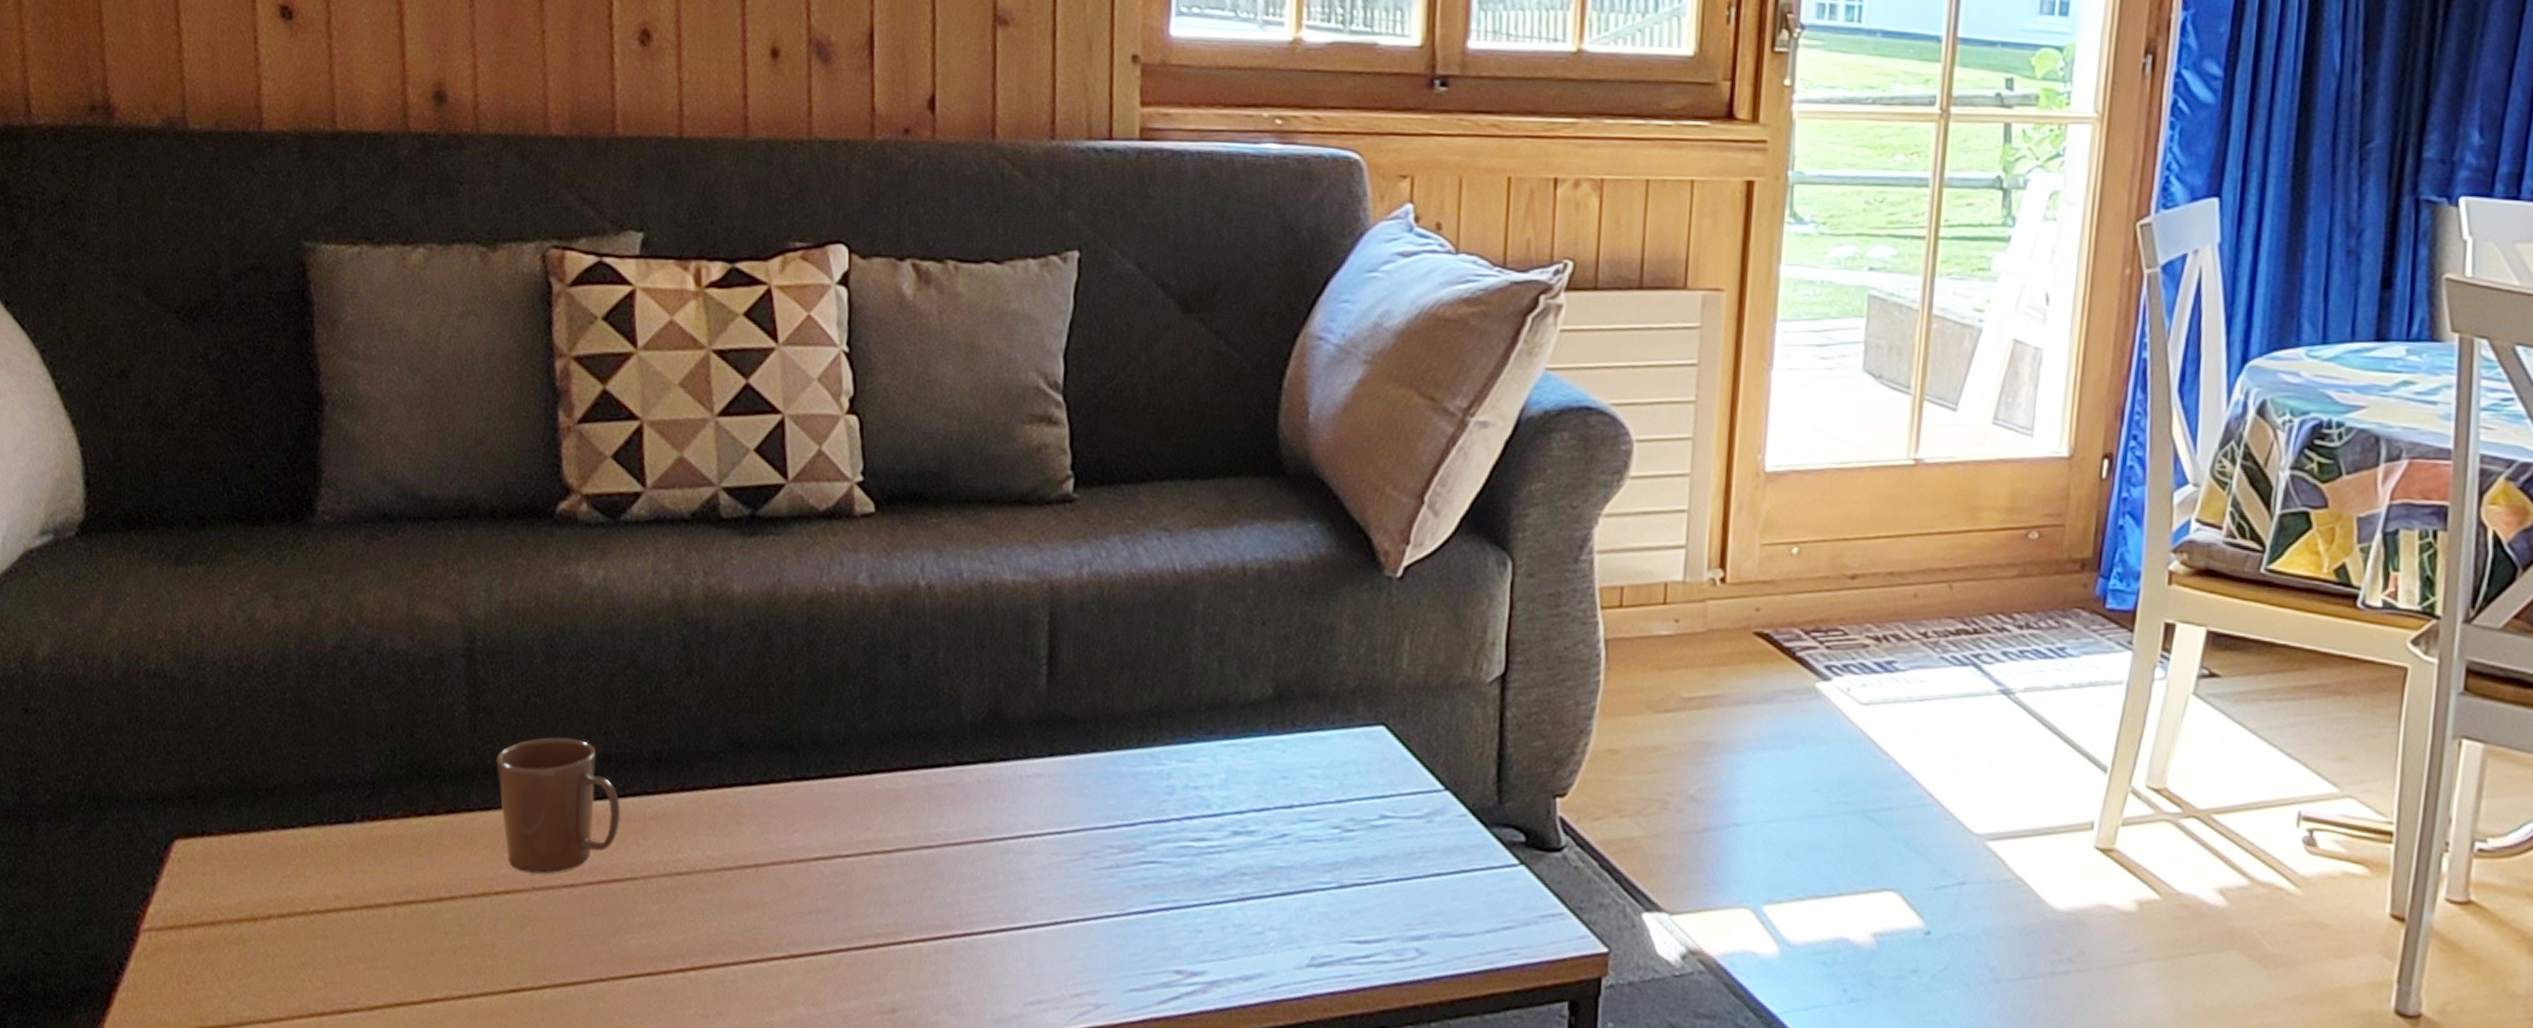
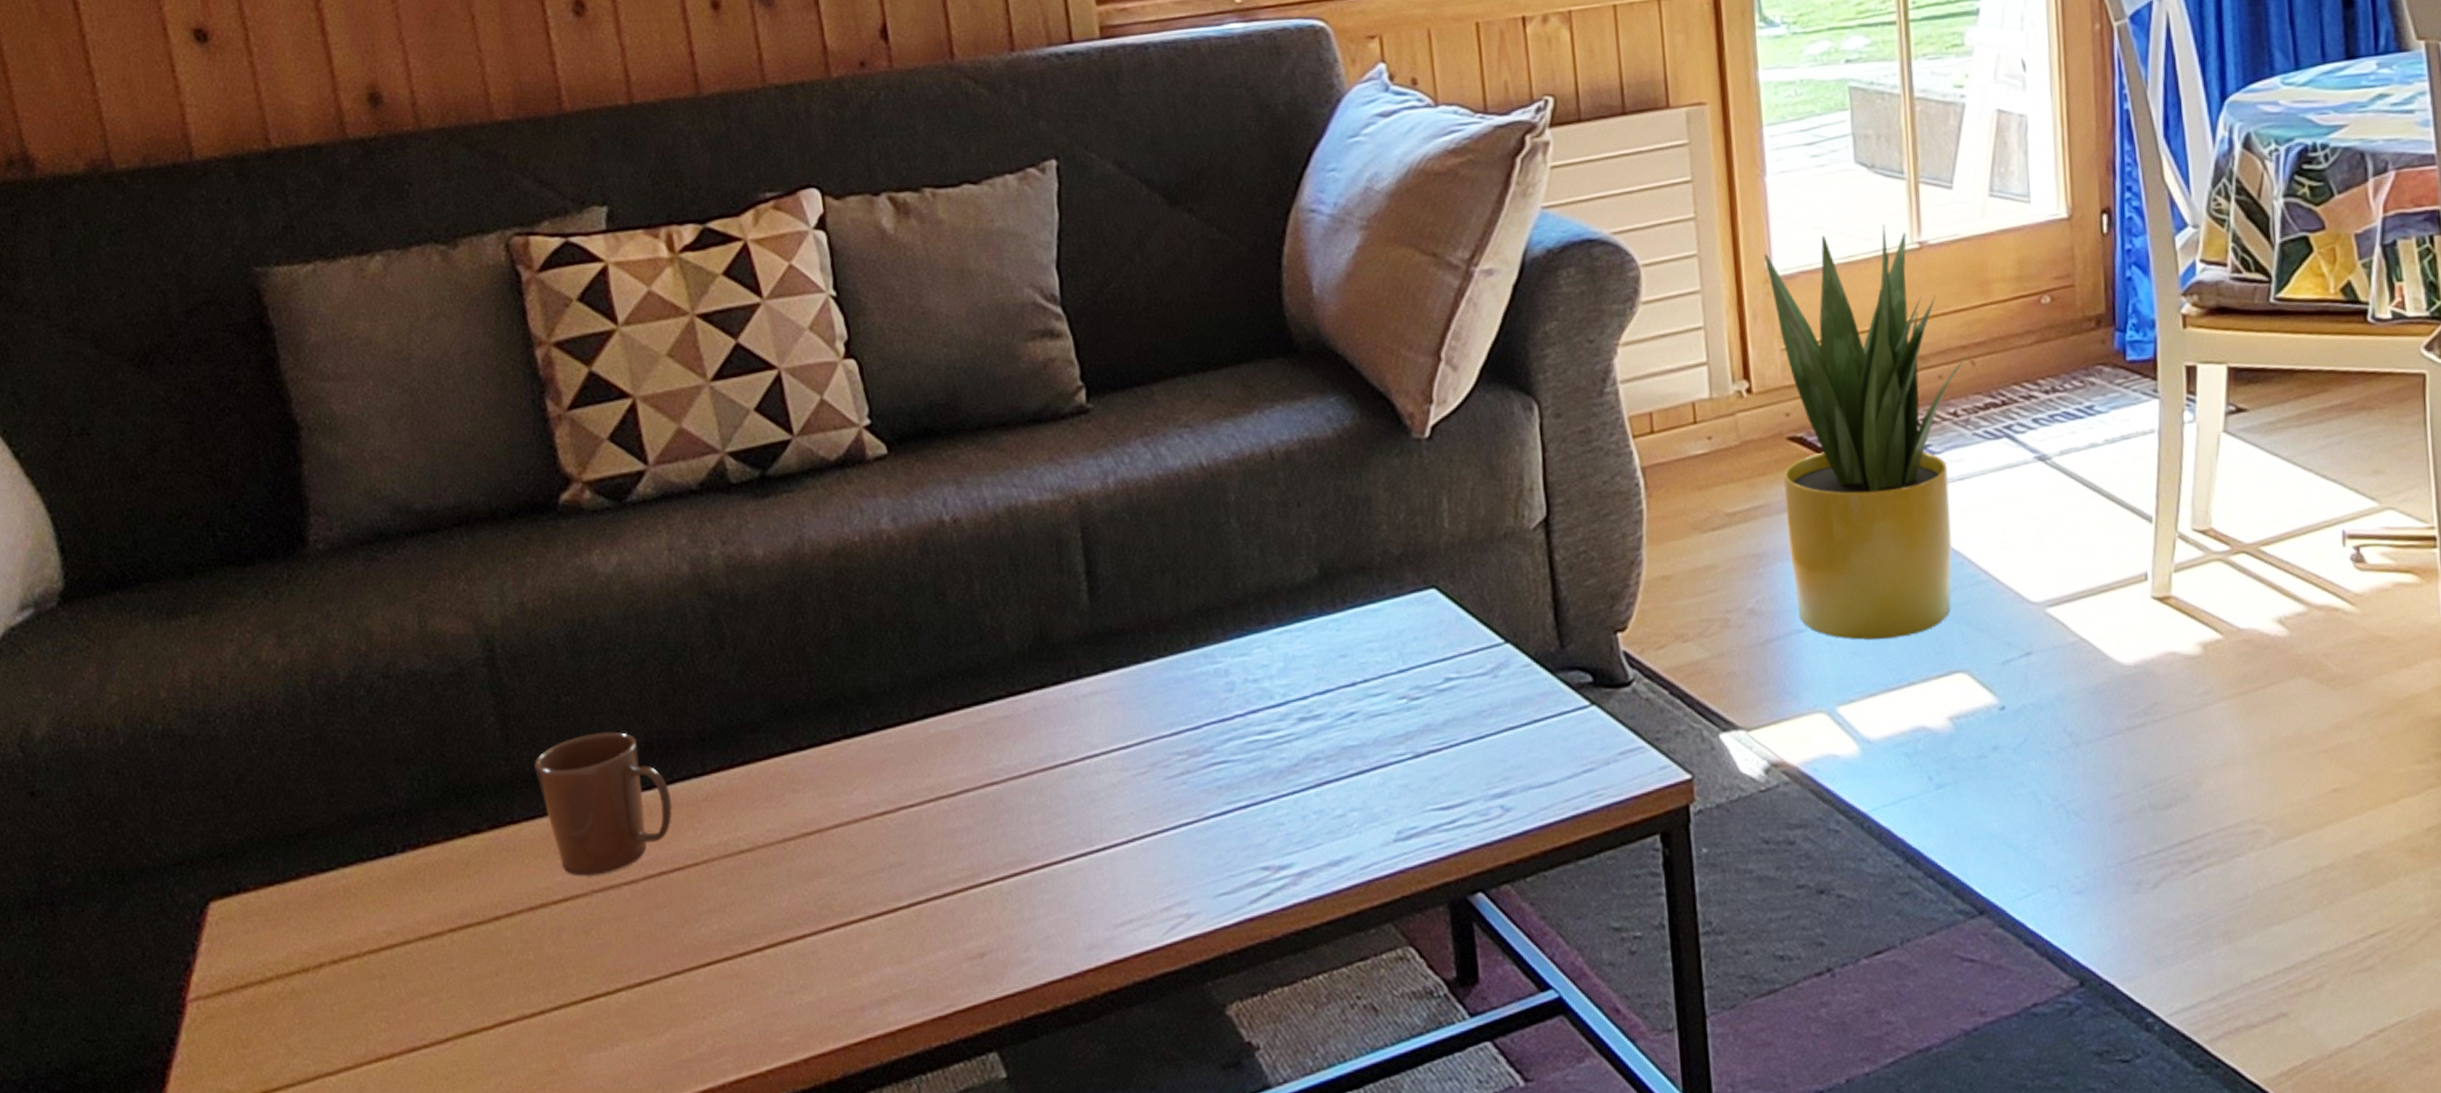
planter: none [1738,435,1949,847] -> present [1764,224,1970,640]

